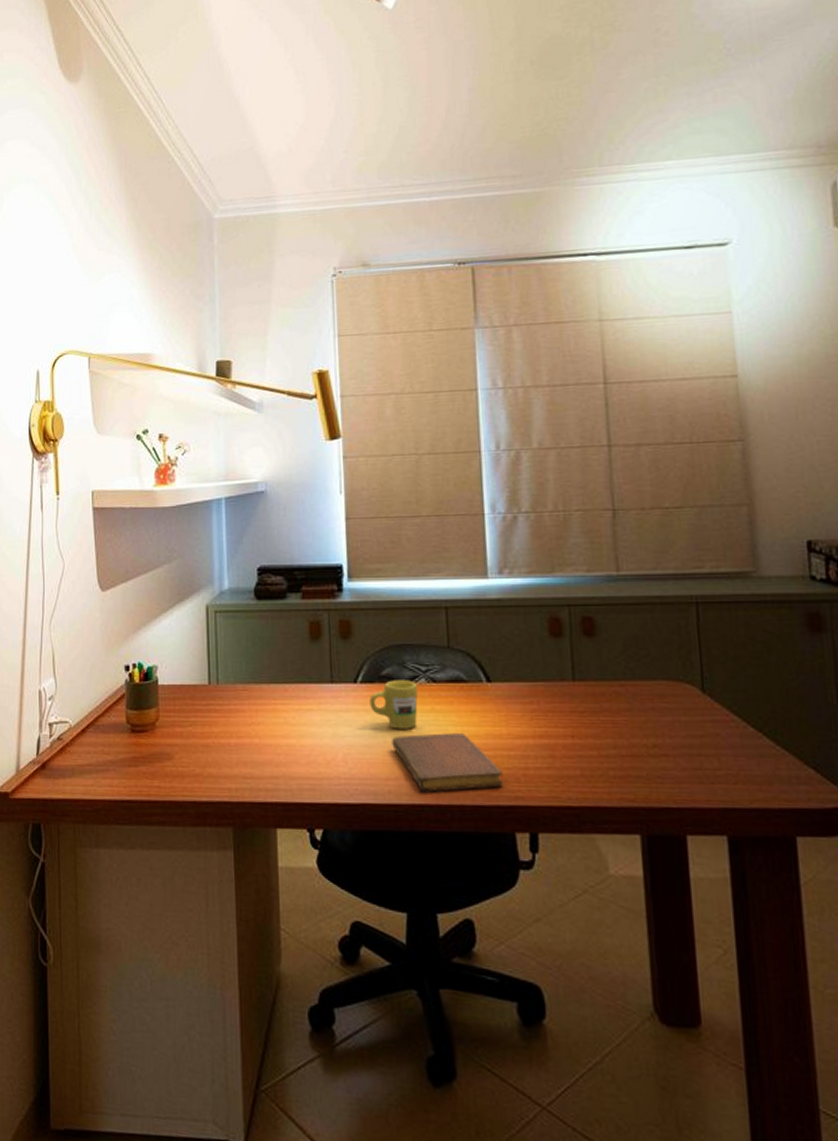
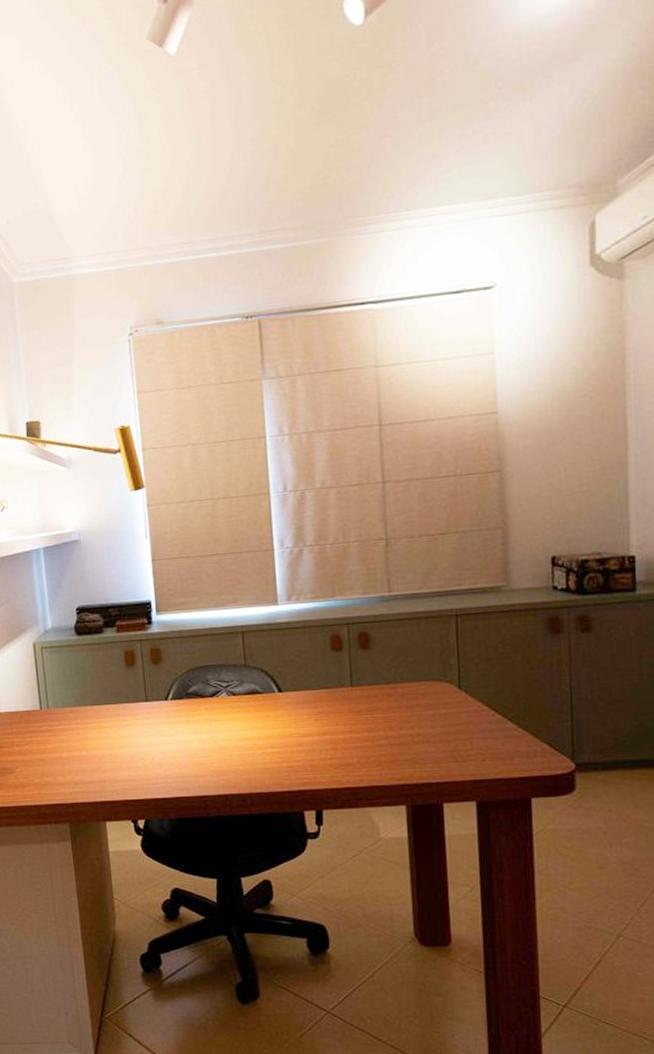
mug: present [370,680,418,729] -> none [179,695,221,736]
notebook: present [392,733,504,792] -> none [199,735,294,785]

